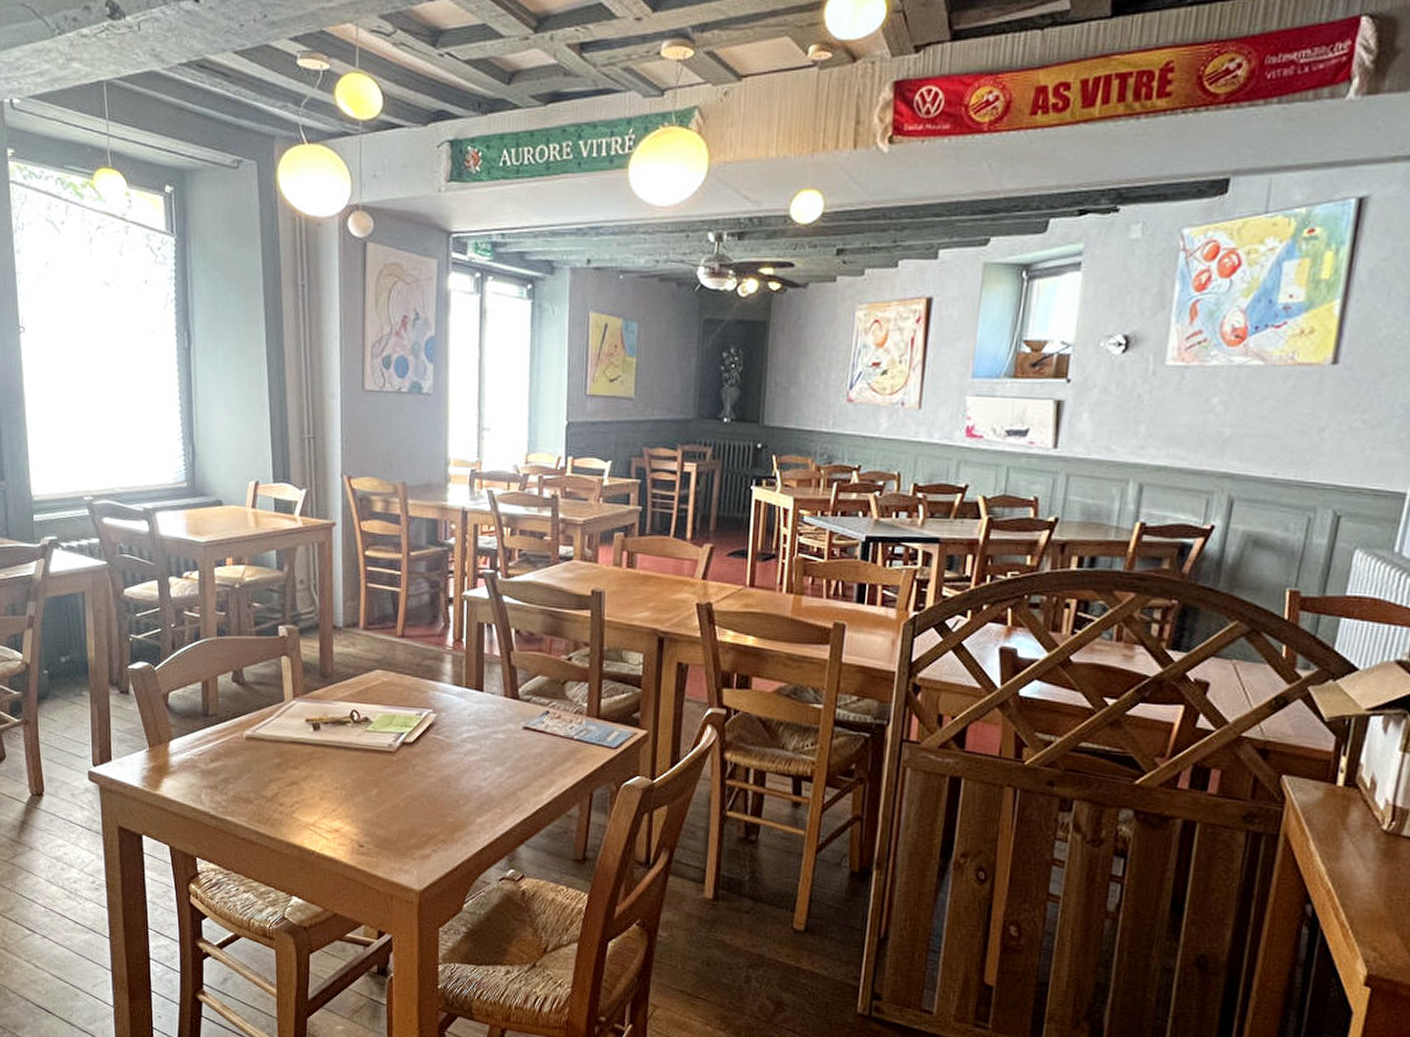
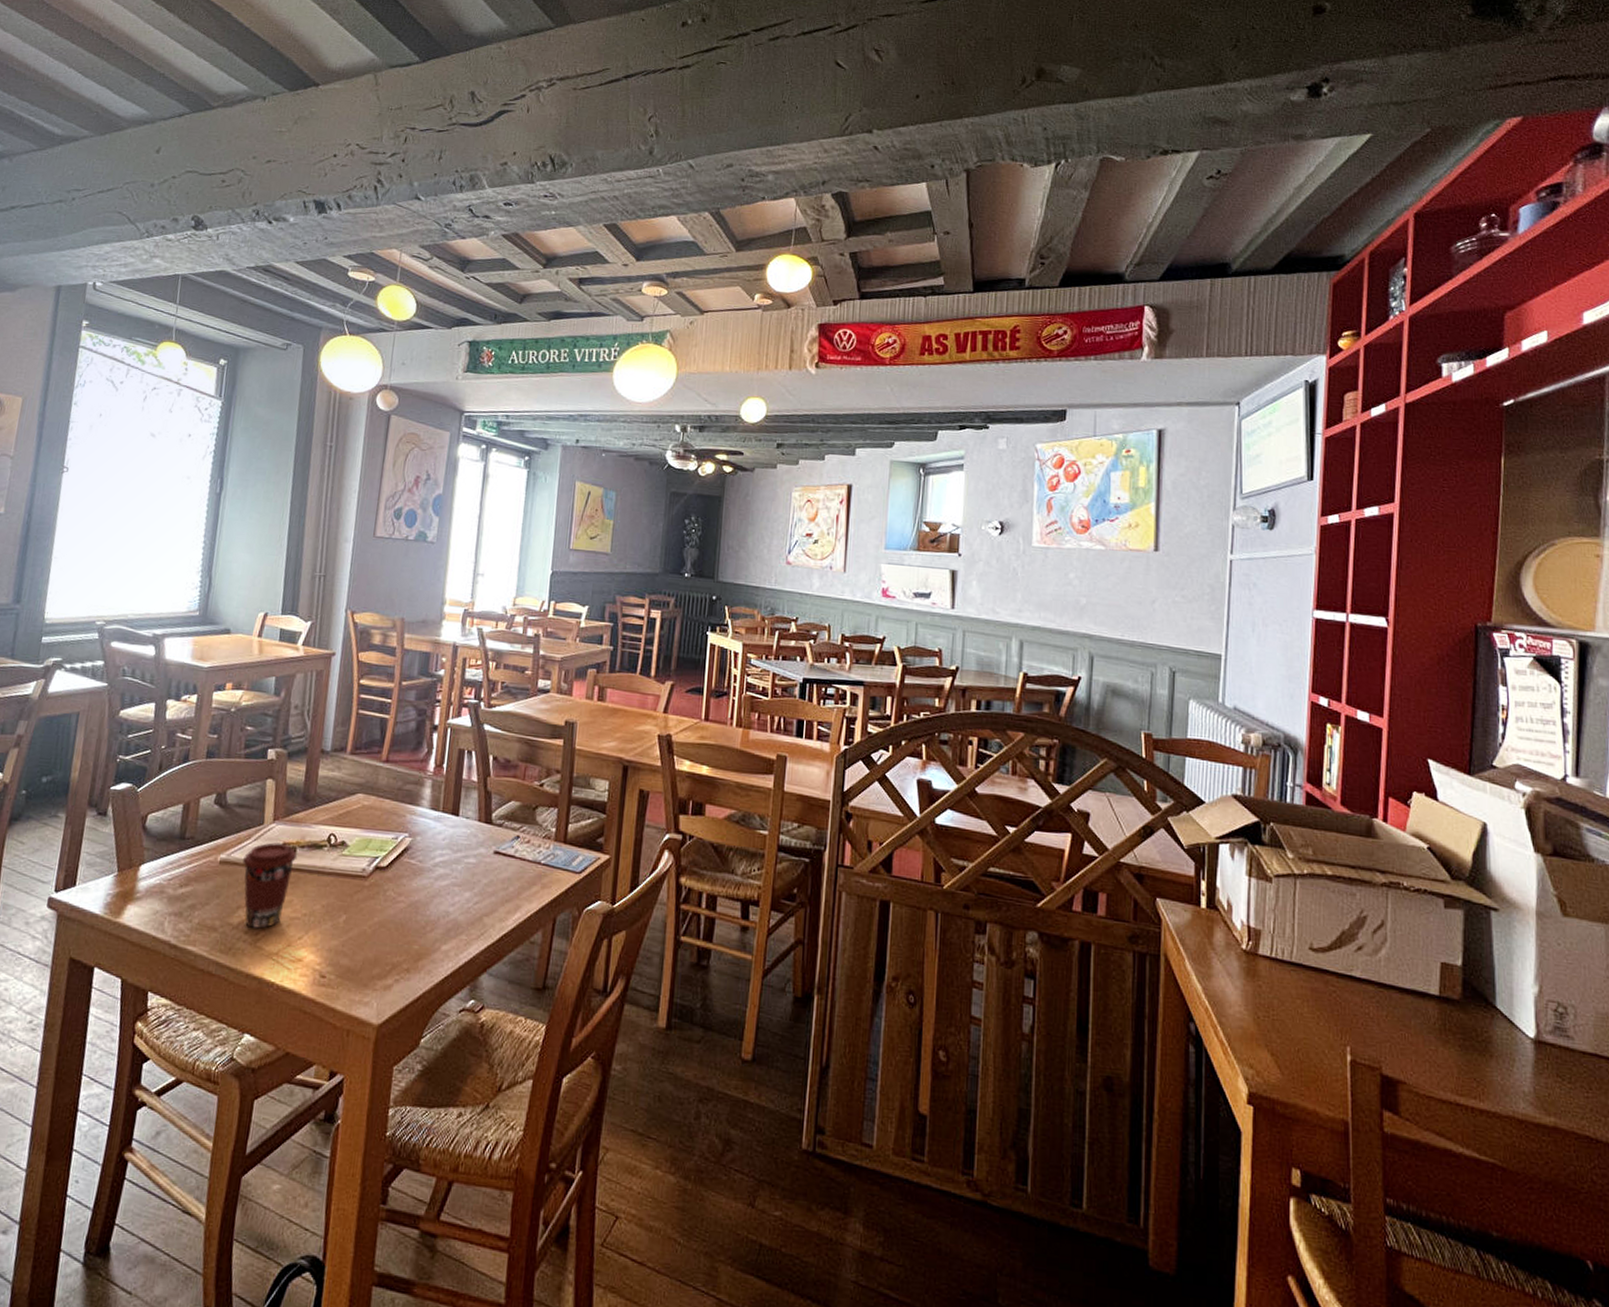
coffee cup: none [269,719,322,801] -> present [243,842,298,929]

